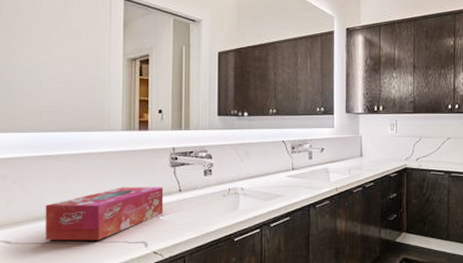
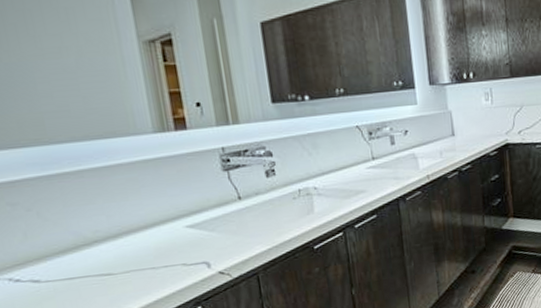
tissue box: present [45,187,164,241] -> none [74,196,224,273]

